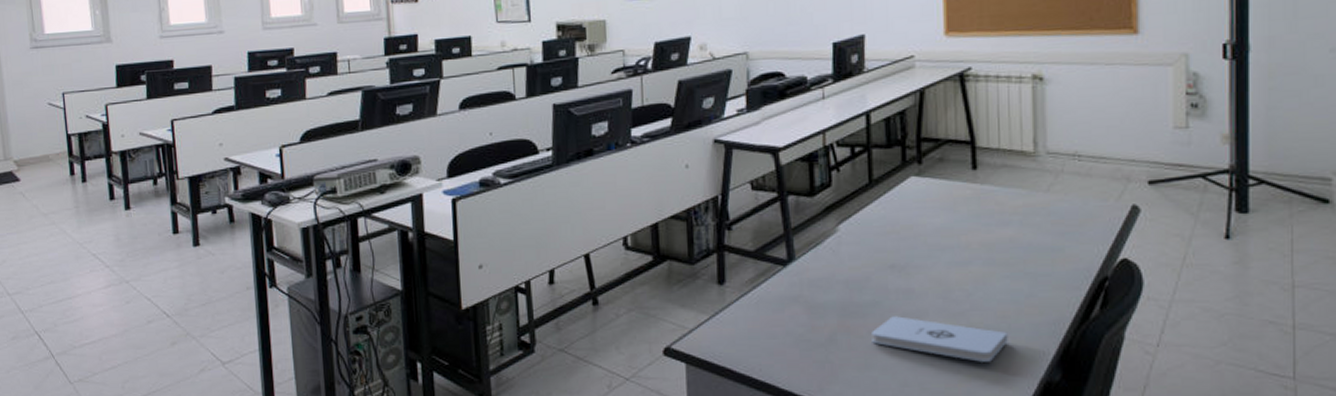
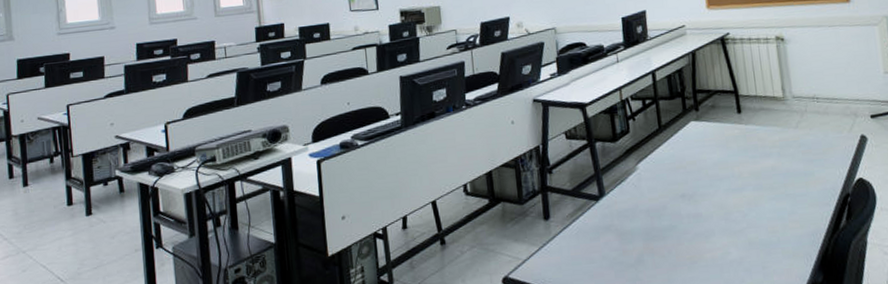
notepad: present [872,316,1008,362] -> none [671,237,779,271]

